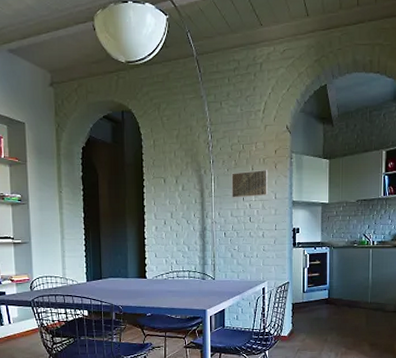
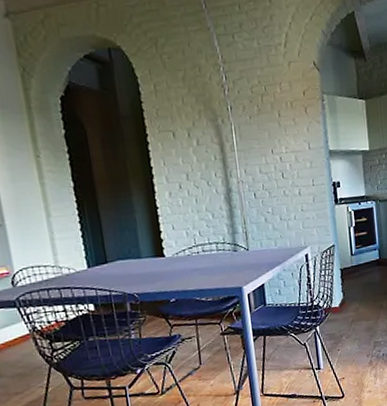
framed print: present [231,169,268,198] -> none [255,114,301,151]

